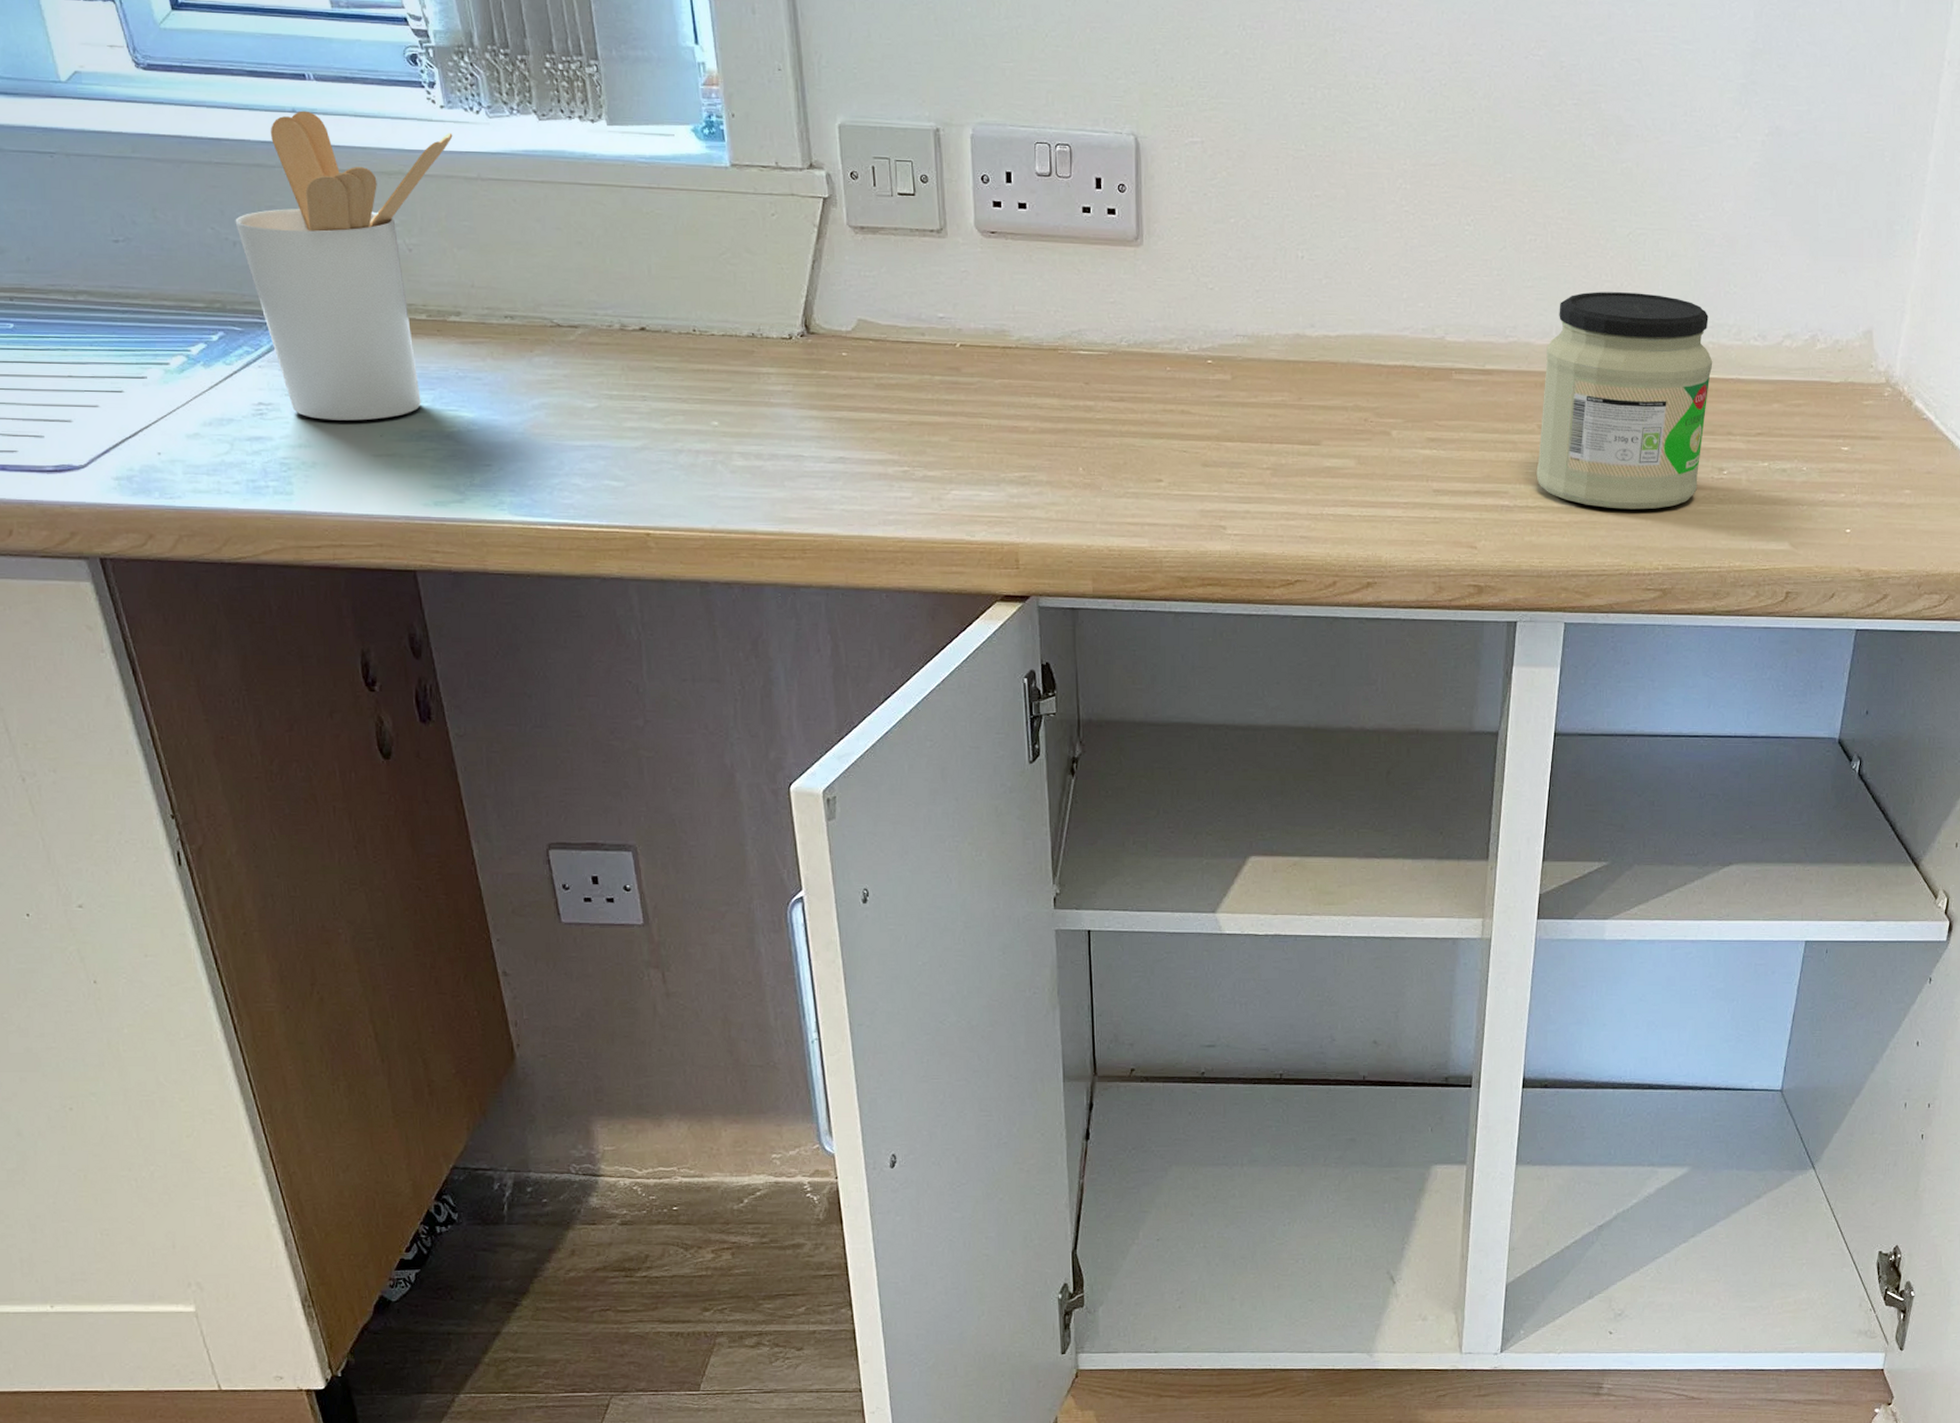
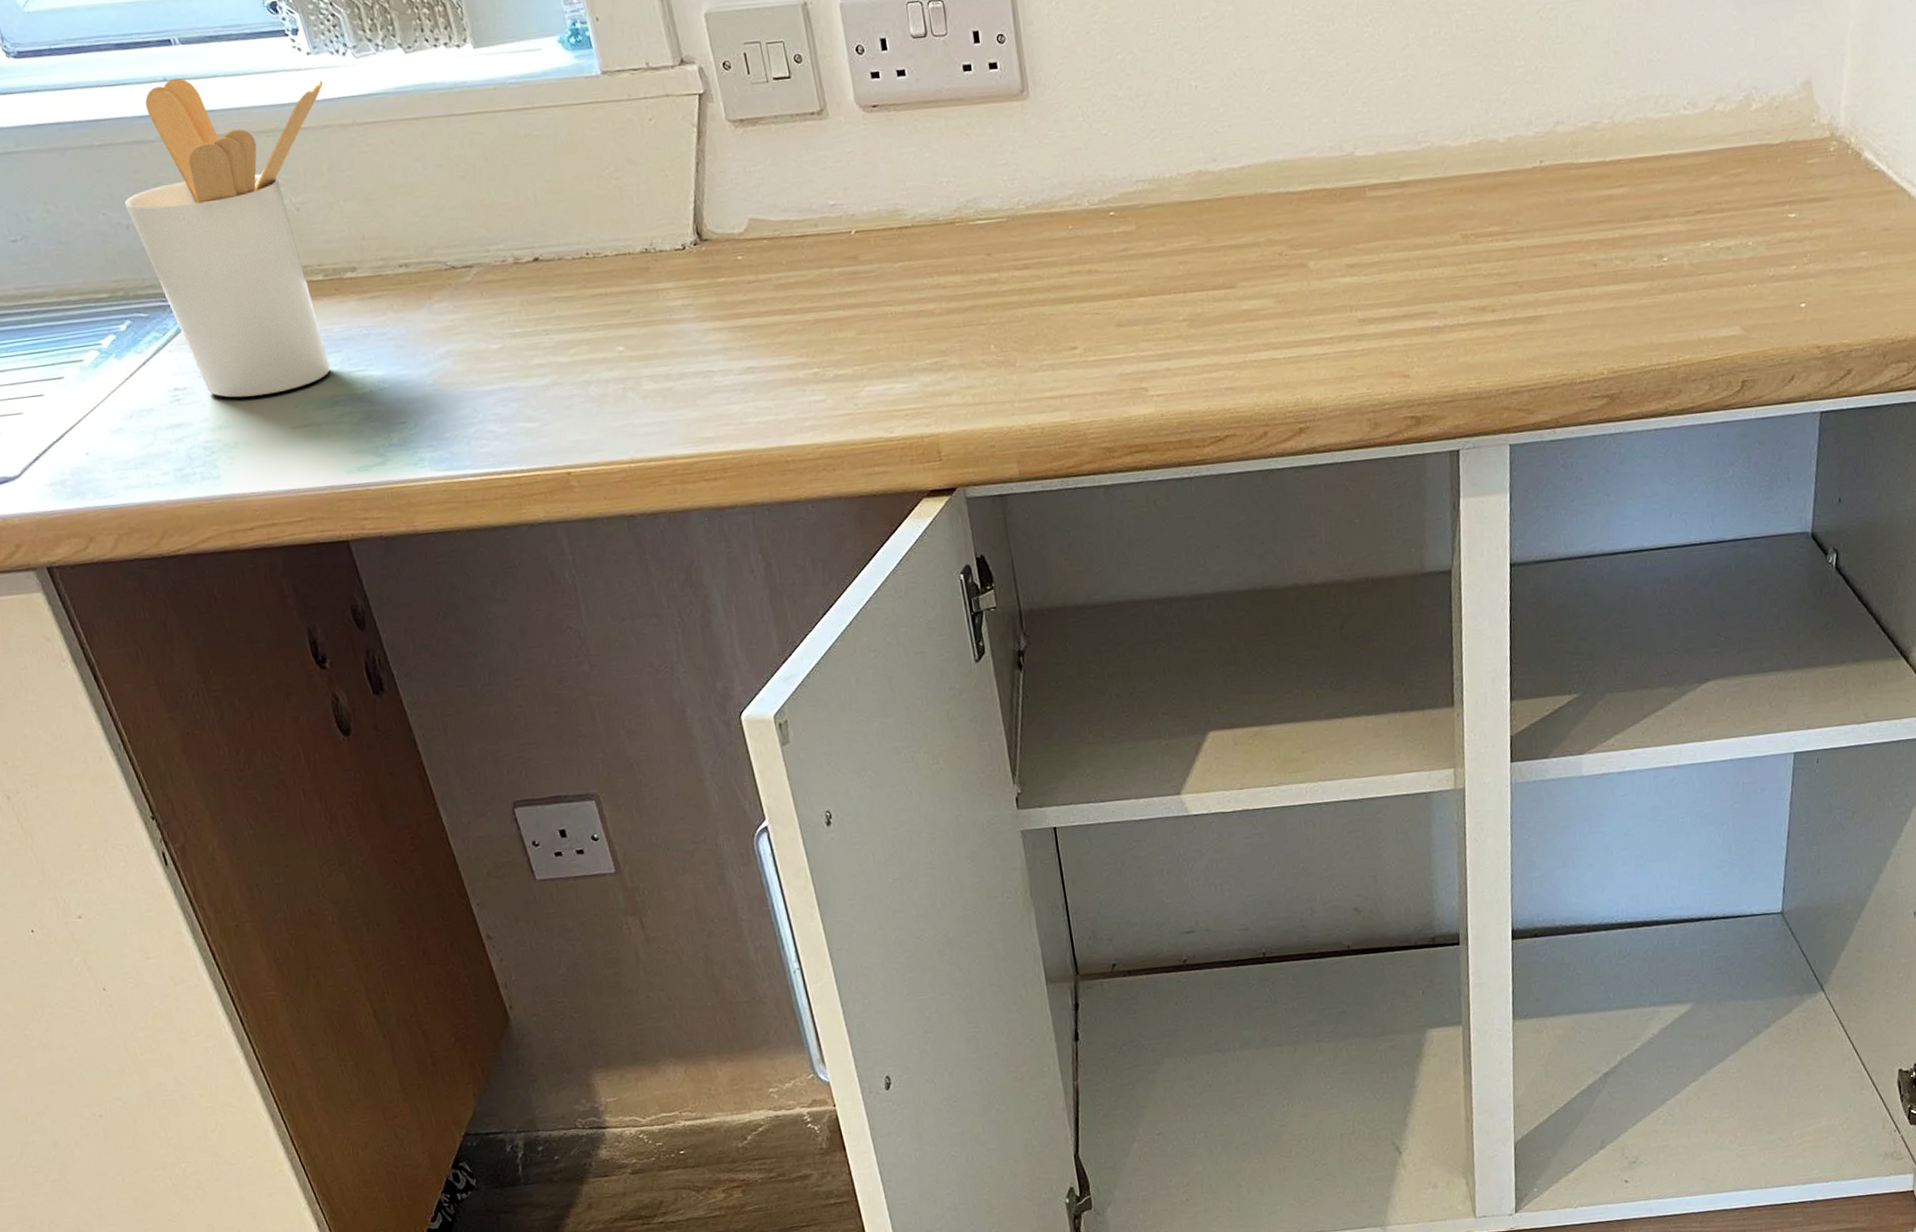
jar: present [1536,292,1713,510] -> none [1462,73,1642,315]

